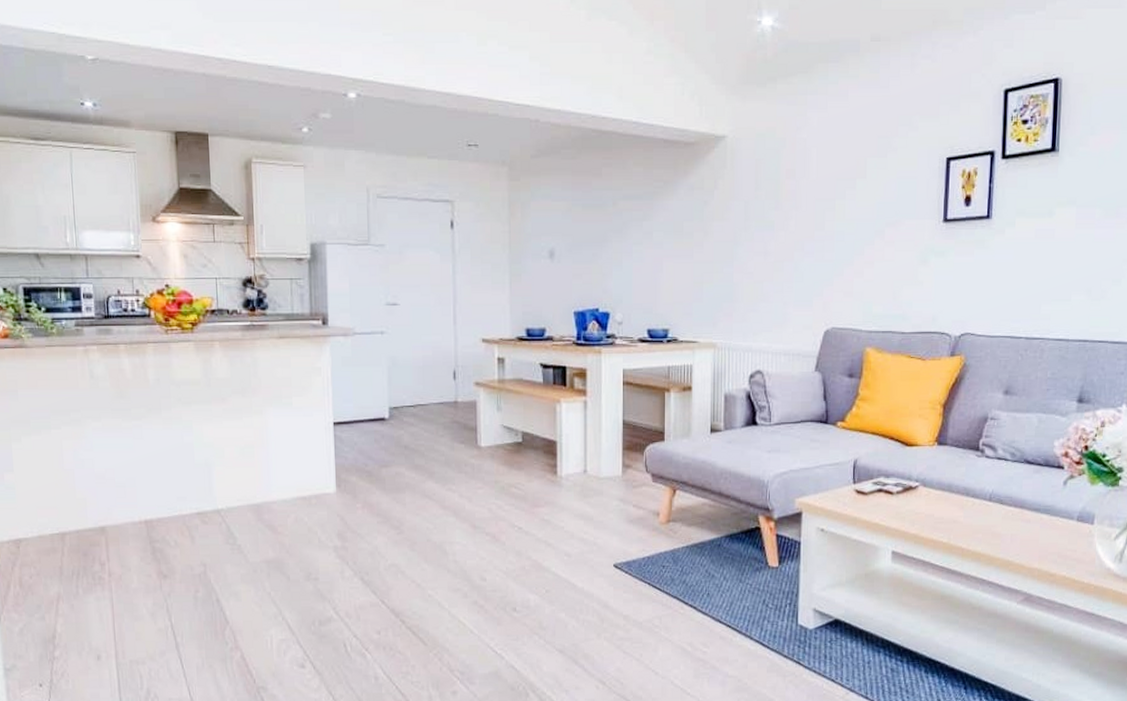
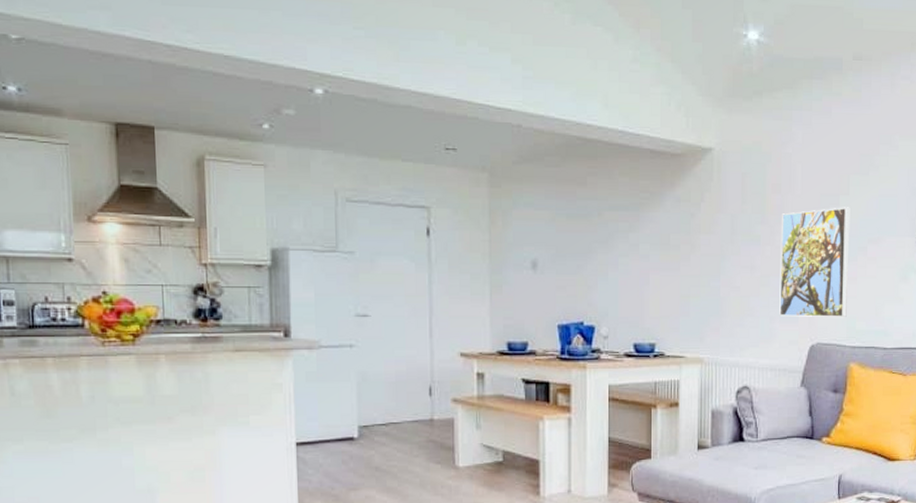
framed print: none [793,190,867,303] -> present [779,207,850,318]

